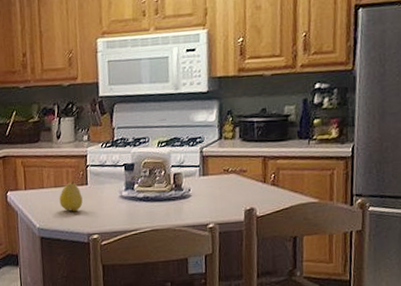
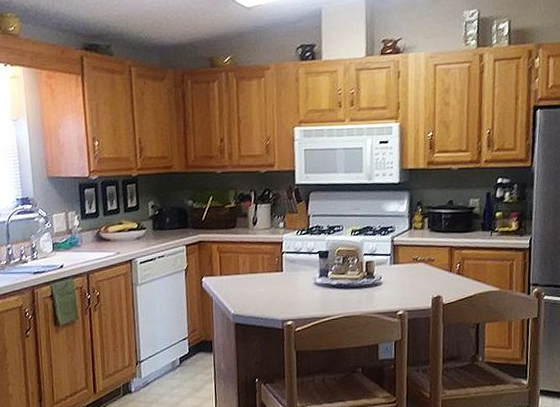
fruit: present [59,180,83,211] -> none [254,266,278,298]

